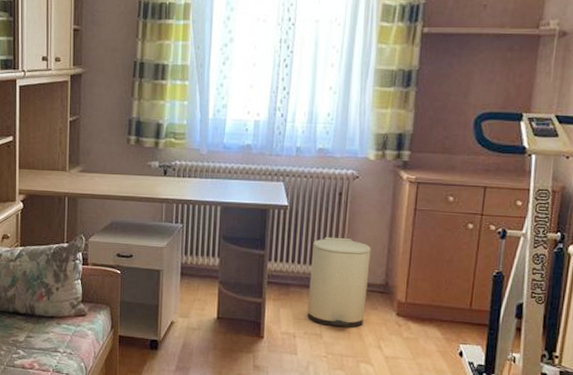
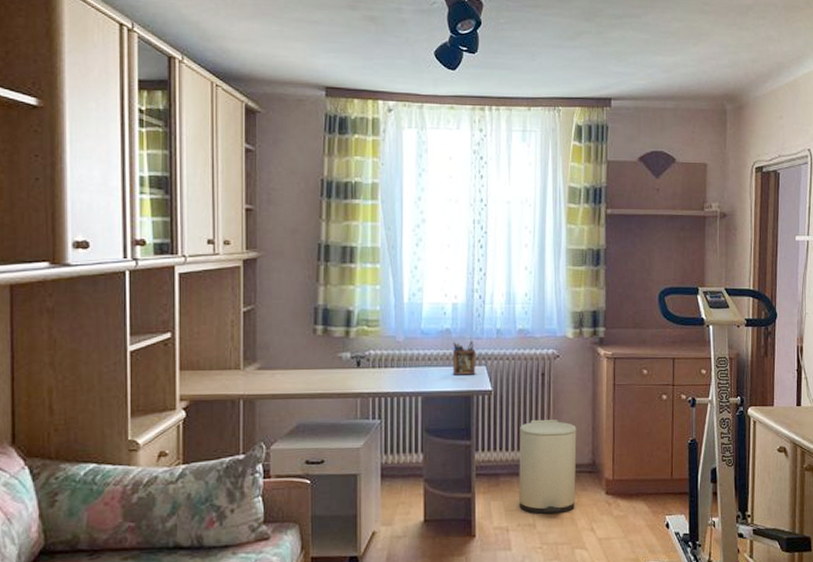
desk organizer: none [250,157,275,190] -> present [452,340,476,375]

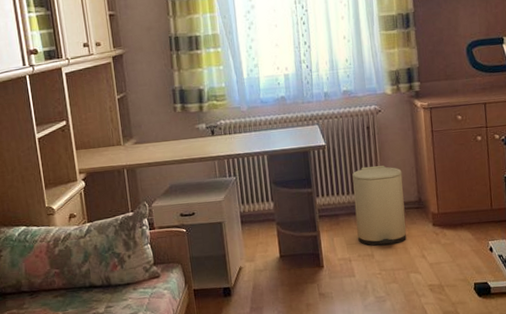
desk organizer: present [452,340,476,375] -> none [288,104,310,135]

